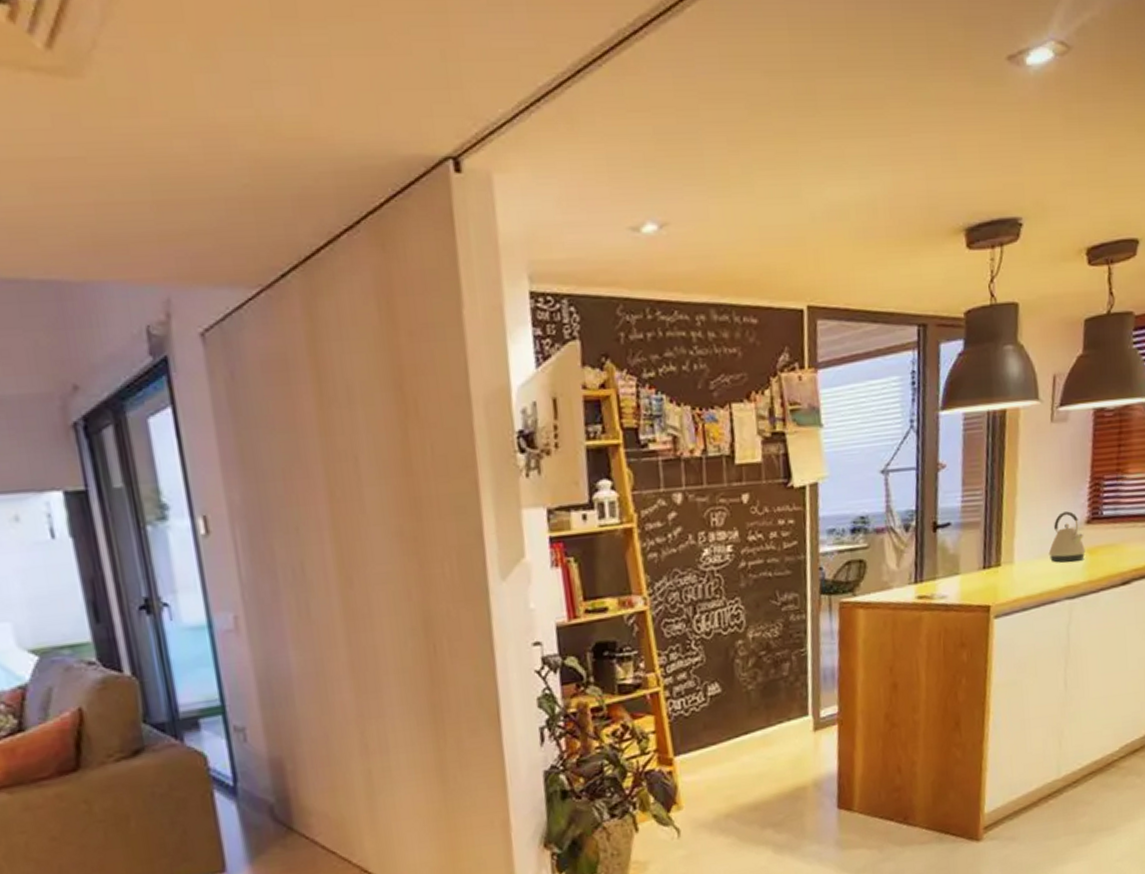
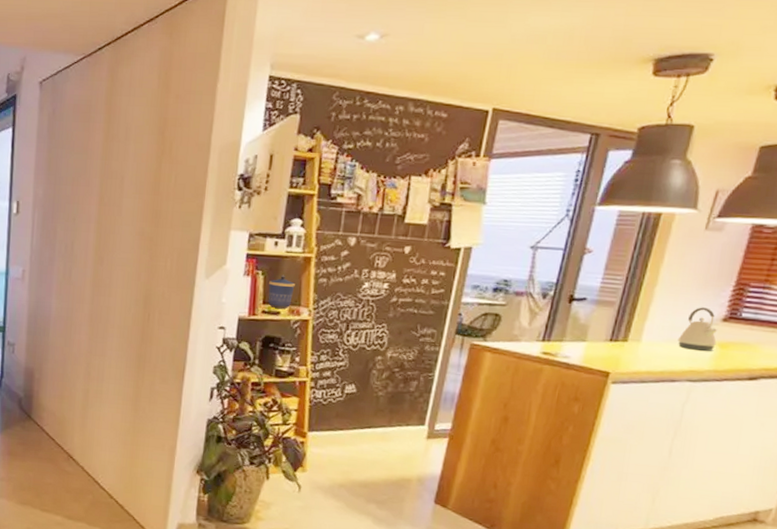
decorative jar: none [586,557,620,603] -> present [268,275,295,309]

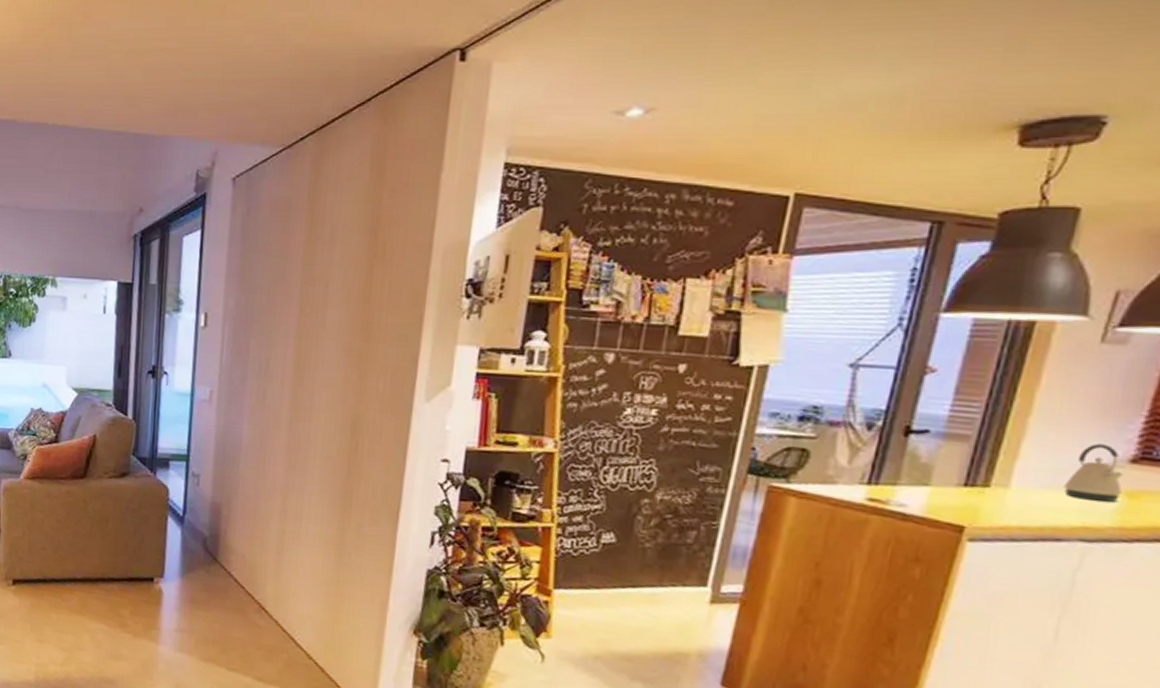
decorative jar: present [268,275,295,309] -> none [503,398,537,439]

